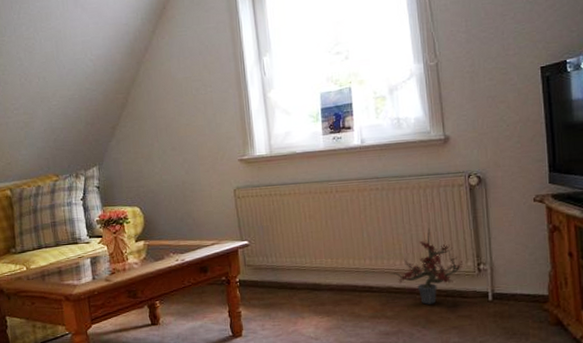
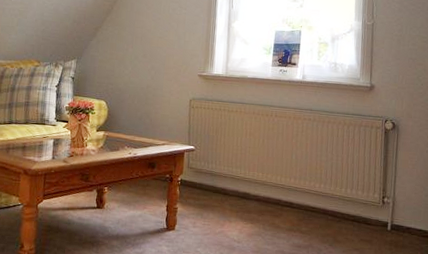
potted plant: present [390,227,464,305] -> none [309,159,371,226]

